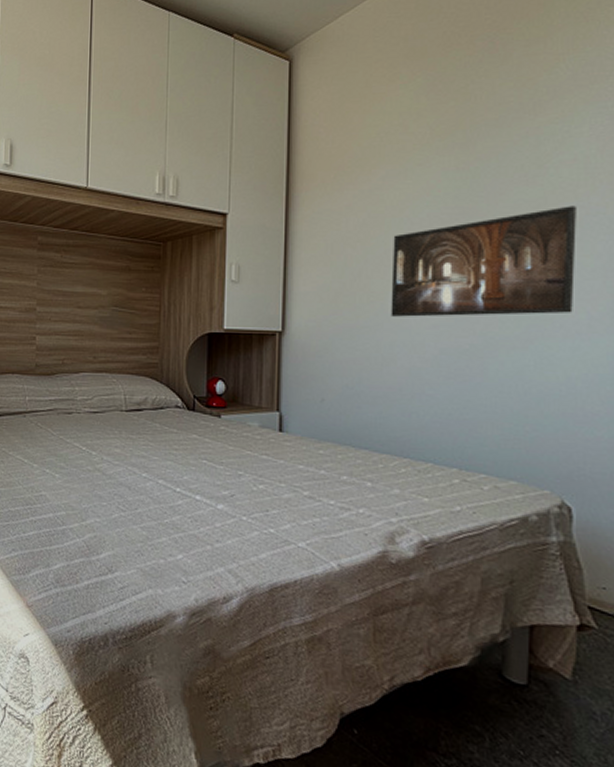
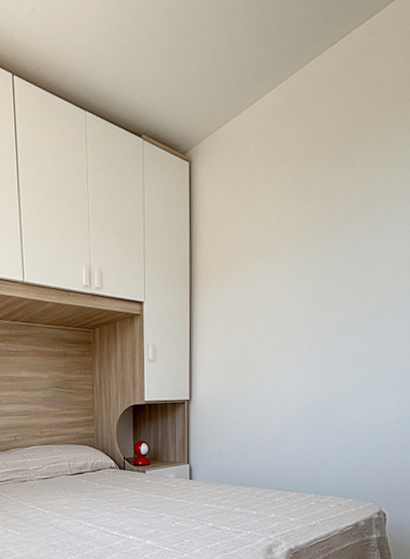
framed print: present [391,205,576,317] -> none [269,287,398,382]

